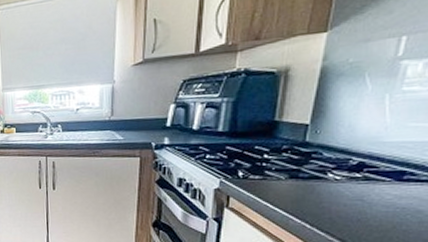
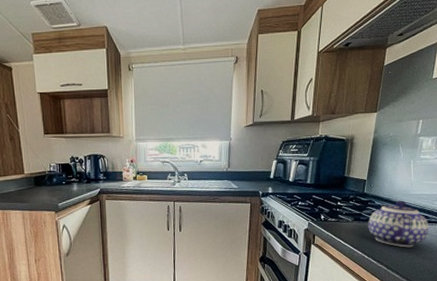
teapot: none [311,150,416,216] -> present [368,200,429,248]

